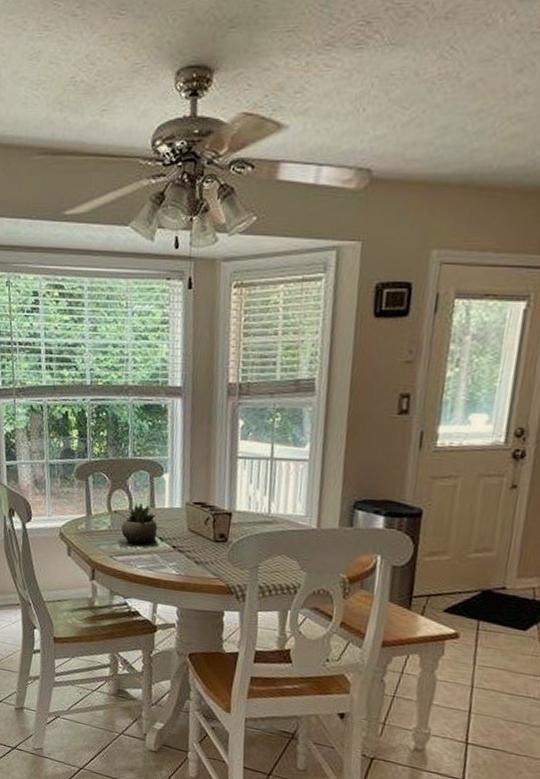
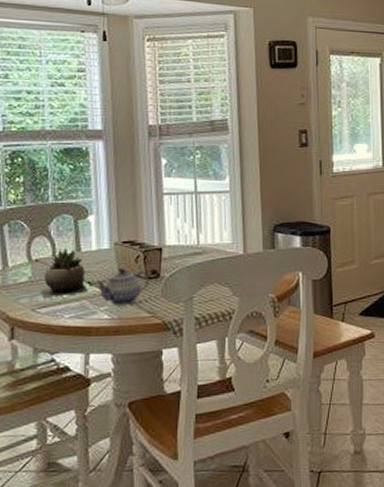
teapot: none [166,527,217,565] -> present [96,267,149,306]

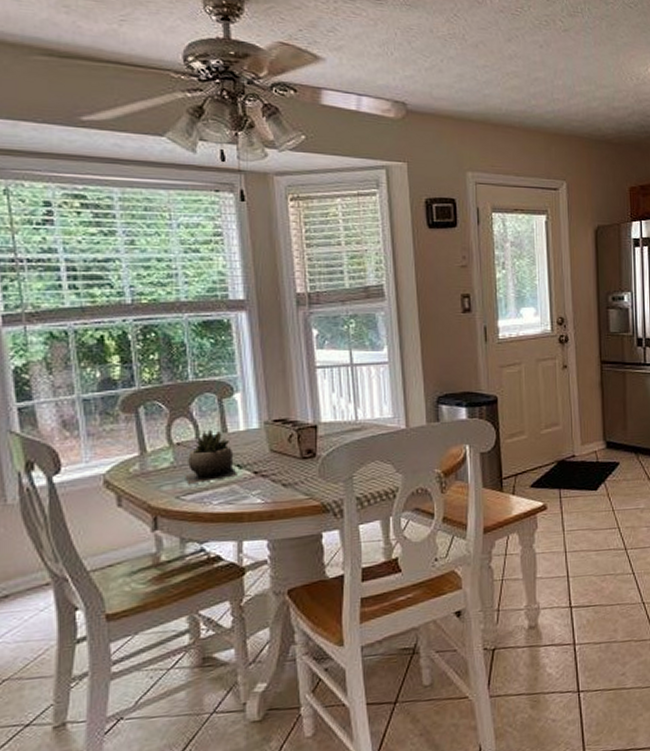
teapot: present [96,267,149,306] -> none [246,448,304,489]

